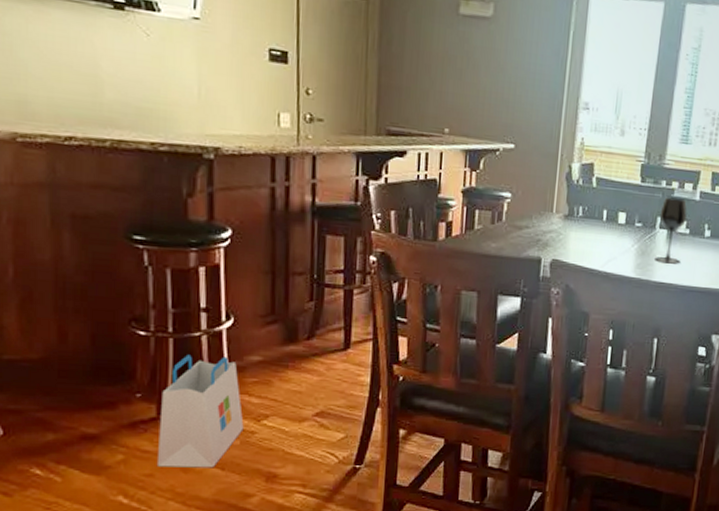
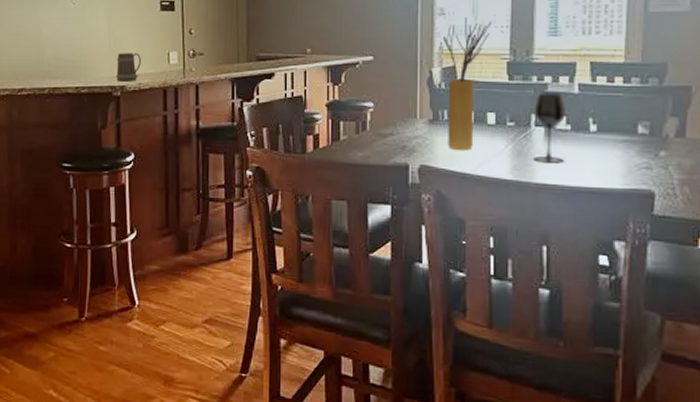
shopping bag: present [156,354,244,468] -> none [78,264,146,369]
beer mug: none [208,106,242,143] -> present [116,53,141,82]
vase: none [580,114,631,247] -> present [442,16,491,150]

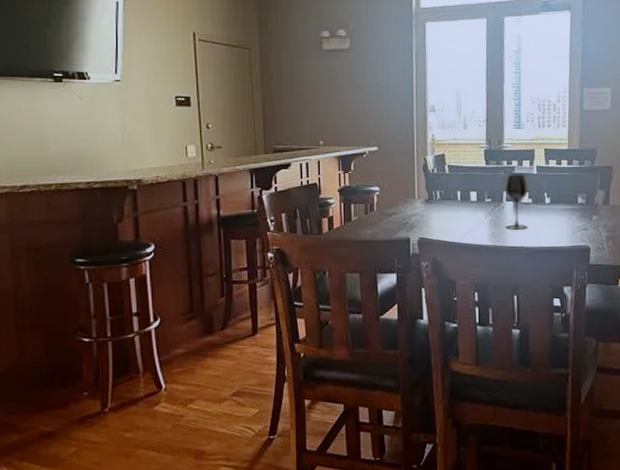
beer mug: present [116,53,141,82] -> none [131,147,157,175]
vase: present [442,16,491,150] -> none [434,112,471,224]

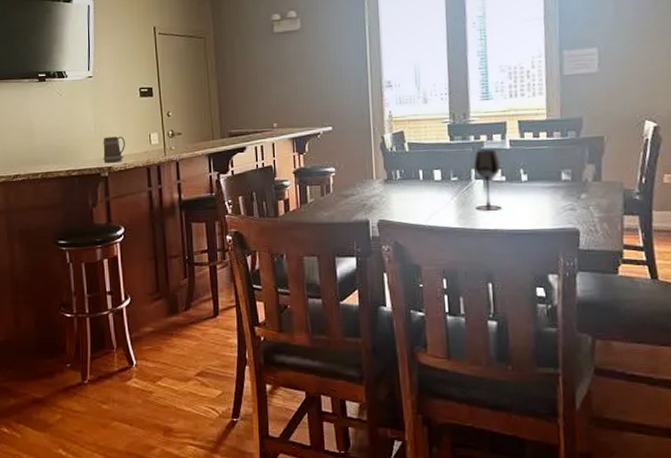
beer mug: none [131,147,157,175] -> present [103,136,125,163]

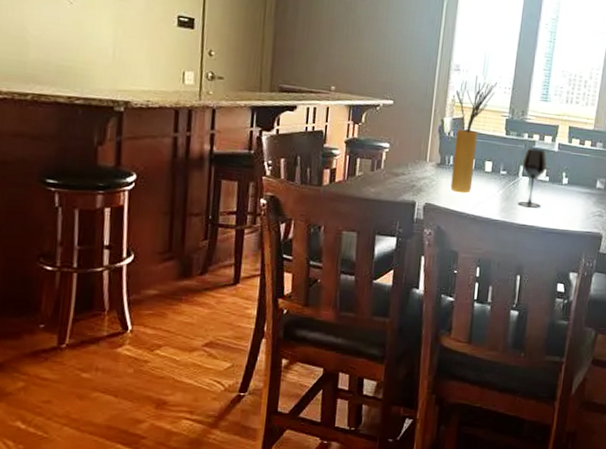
beer mug: present [103,136,125,163] -> none [120,65,151,98]
vase: none [391,87,432,205] -> present [450,74,497,193]

